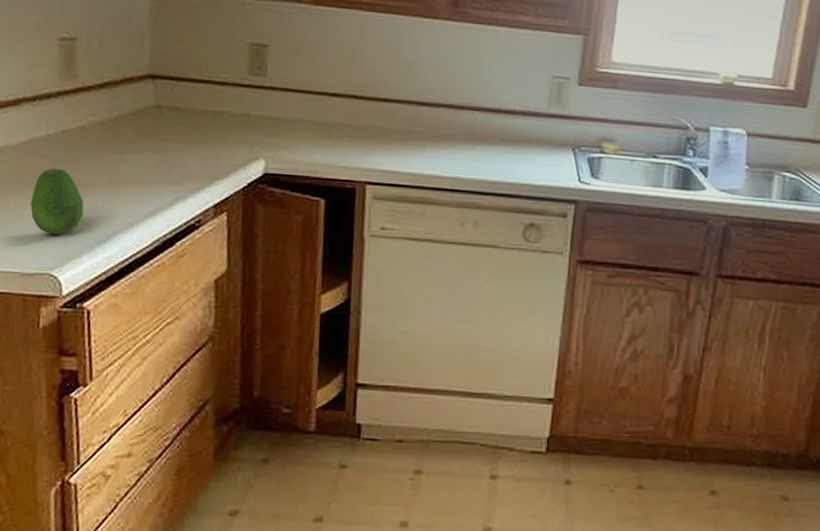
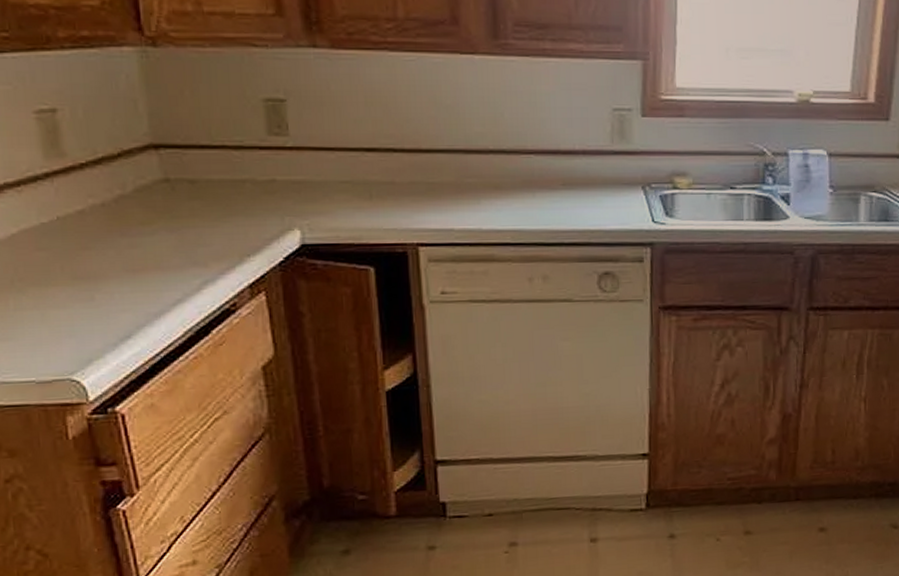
fruit: present [30,168,84,235] -> none [34,260,99,336]

